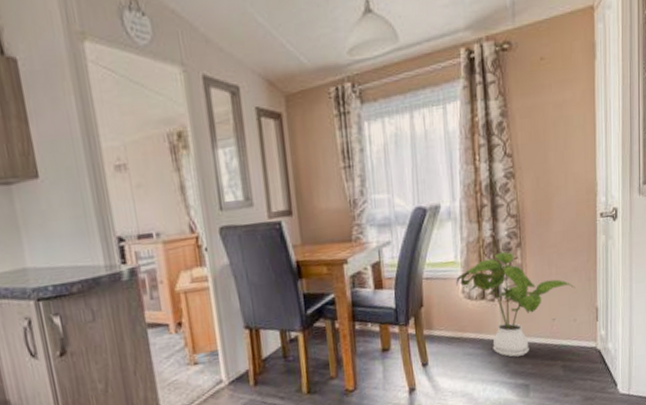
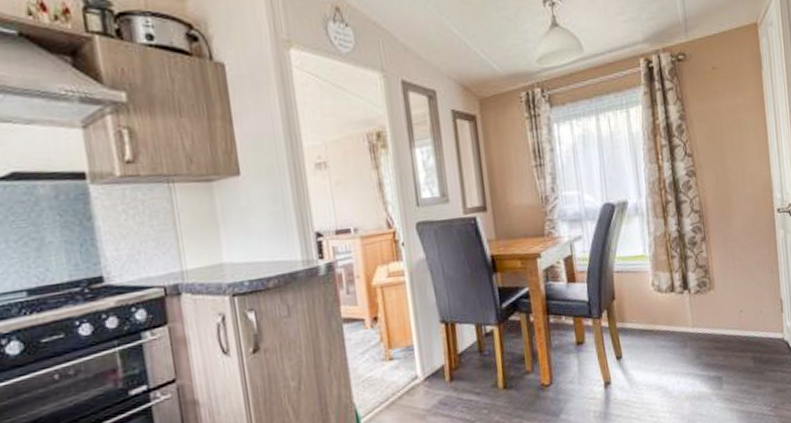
house plant: present [456,252,575,357] -> none [645,246,759,349]

